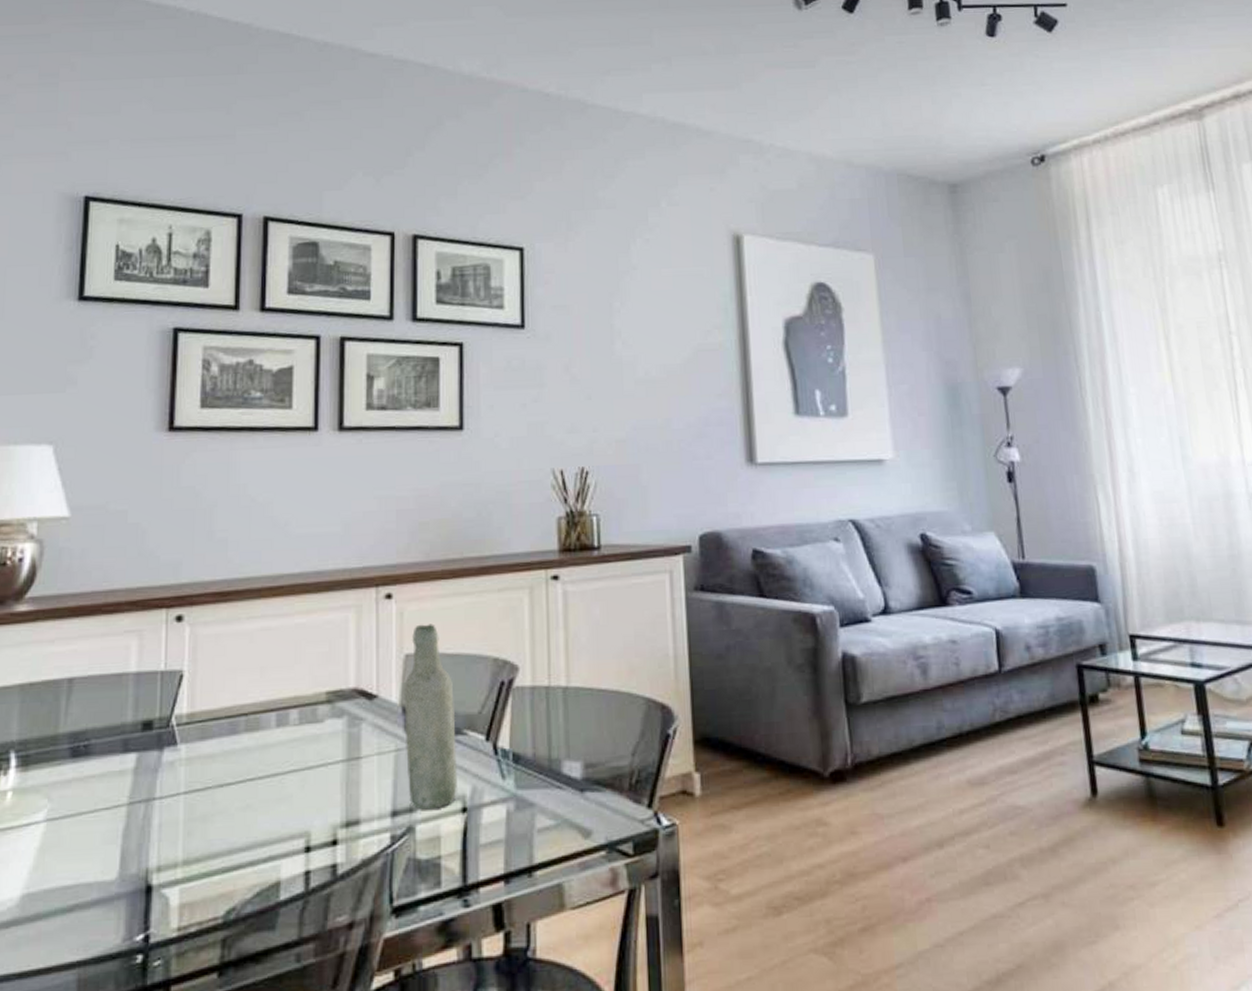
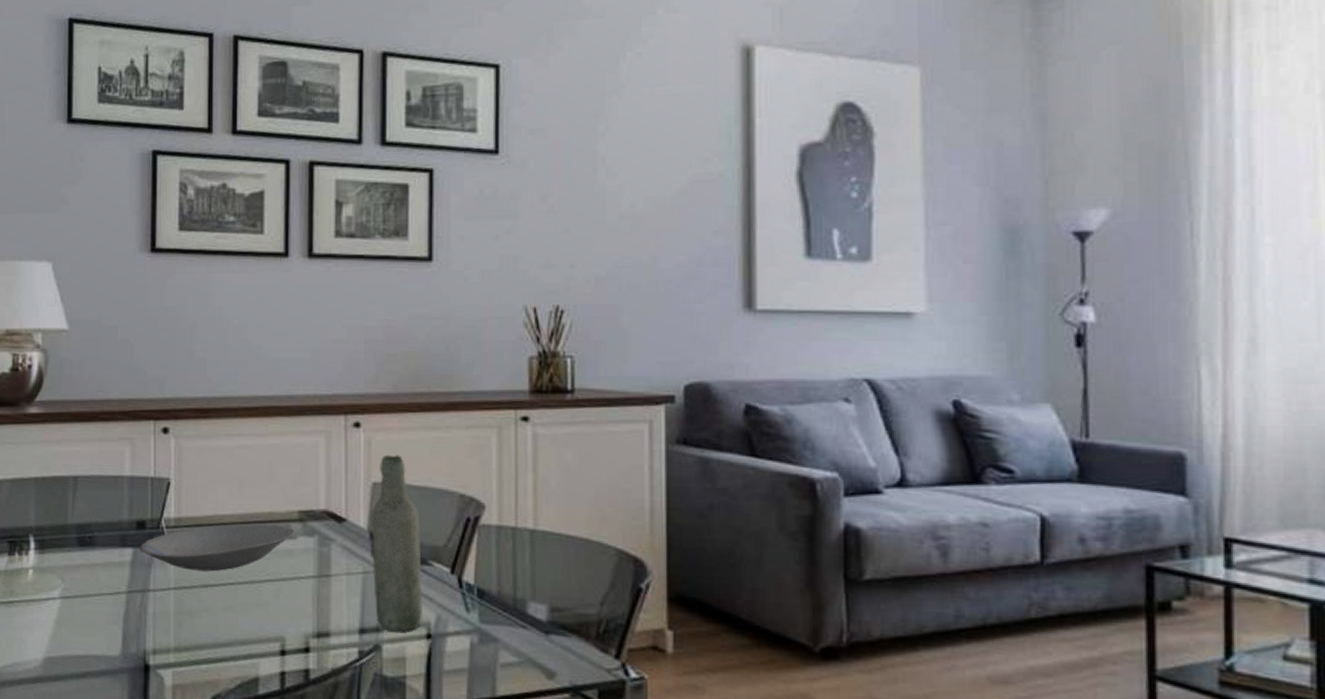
bowl: none [144,708,323,770] -> present [139,523,295,572]

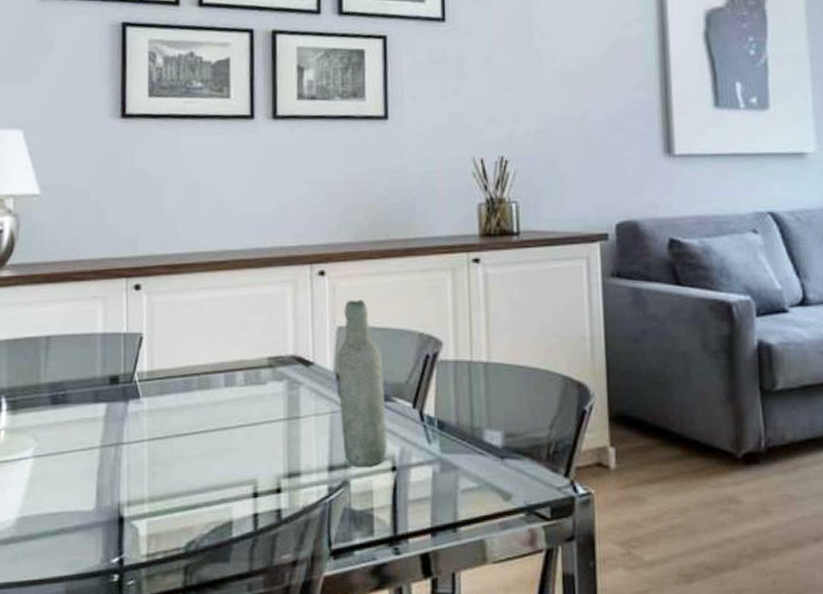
bowl: present [139,523,295,572] -> none [112,372,265,421]

